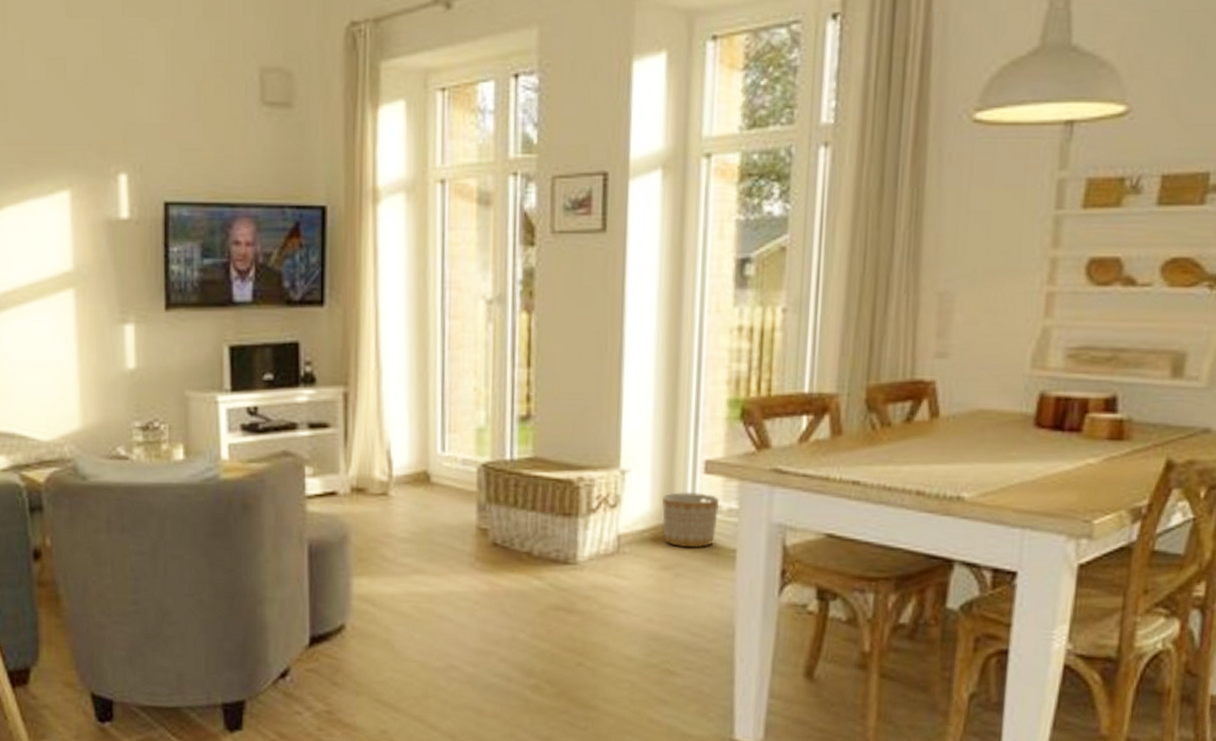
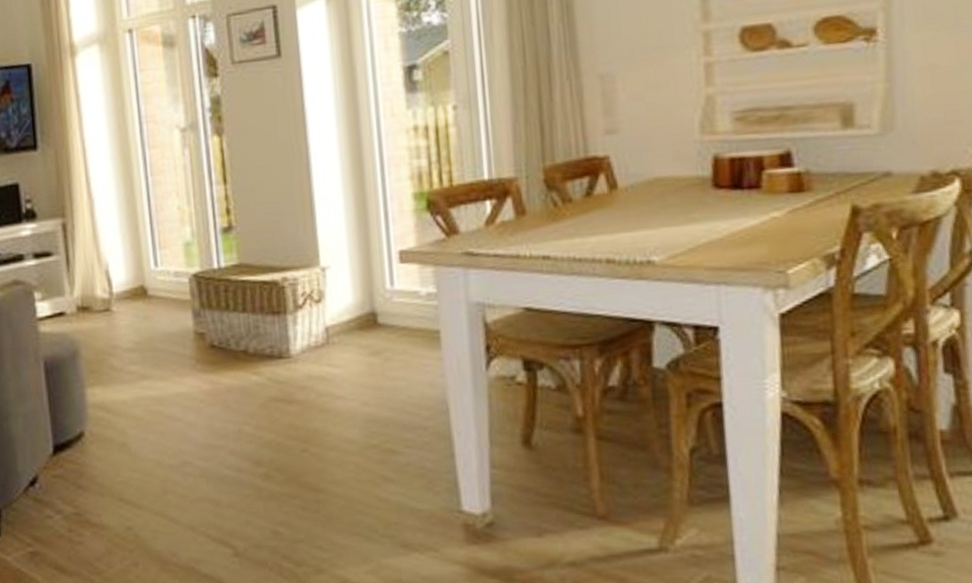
planter: present [662,491,720,547] -> none [363,280,419,333]

